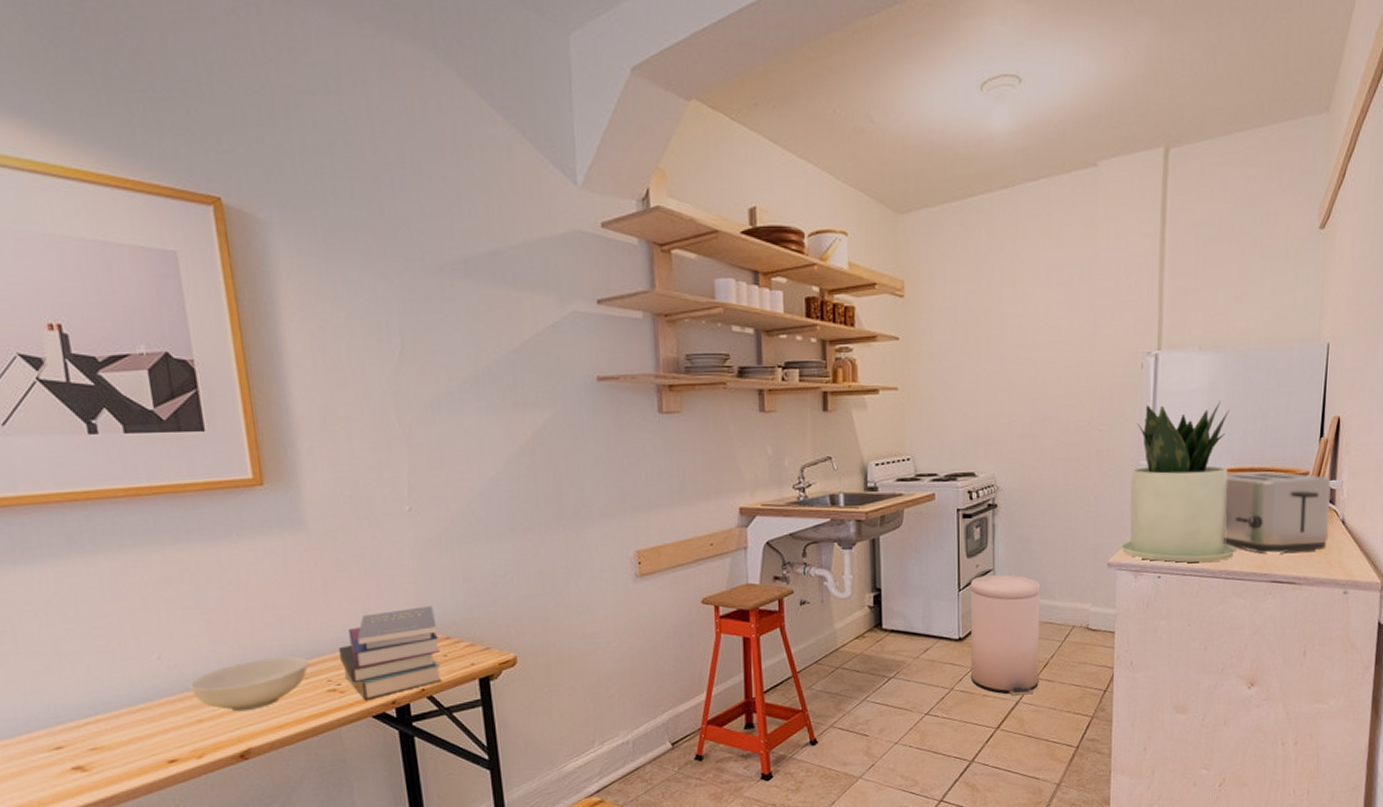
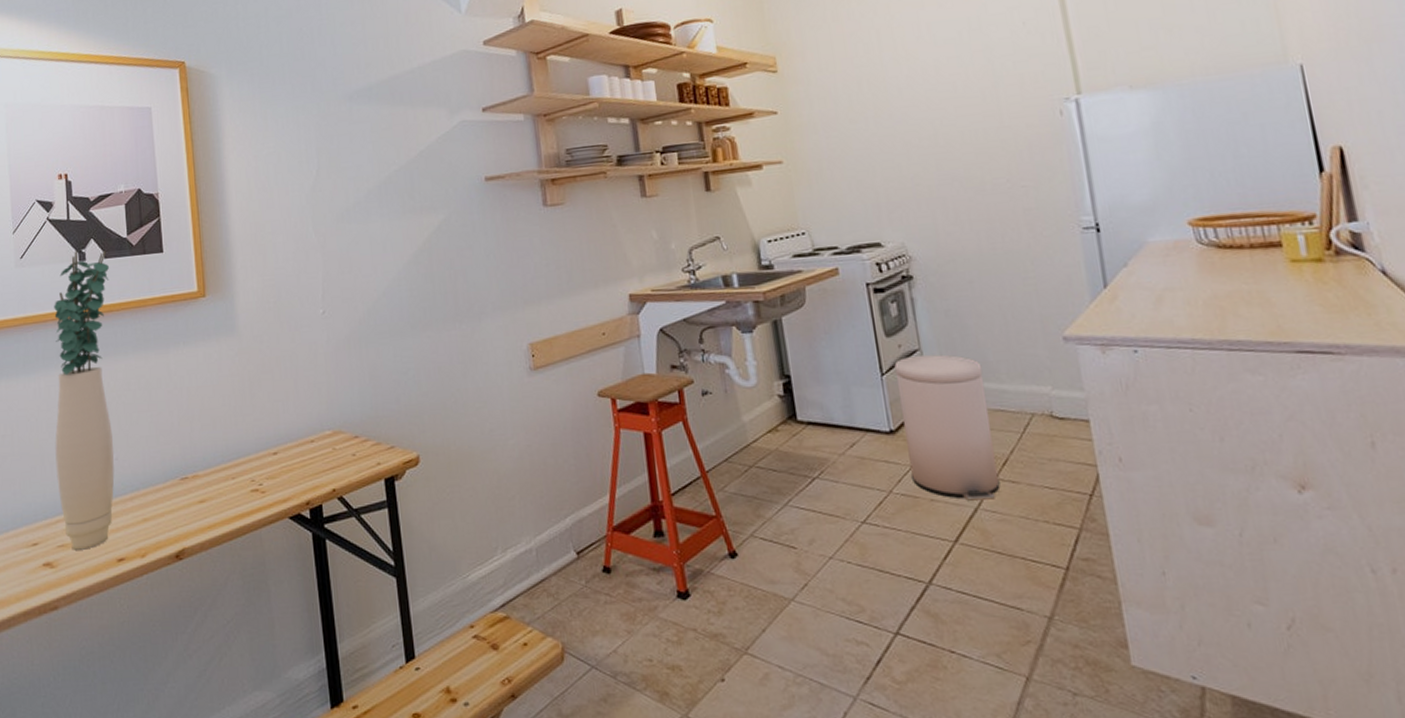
vase: none [57,420,159,753] -> present [54,250,115,550]
bowl: present [188,656,309,712] -> none [138,456,236,511]
books: present [338,606,442,700] -> none [261,405,351,501]
planter: present [1119,400,1237,564] -> none [1067,141,1236,334]
toaster: present [1224,471,1331,554] -> none [1199,217,1368,317]

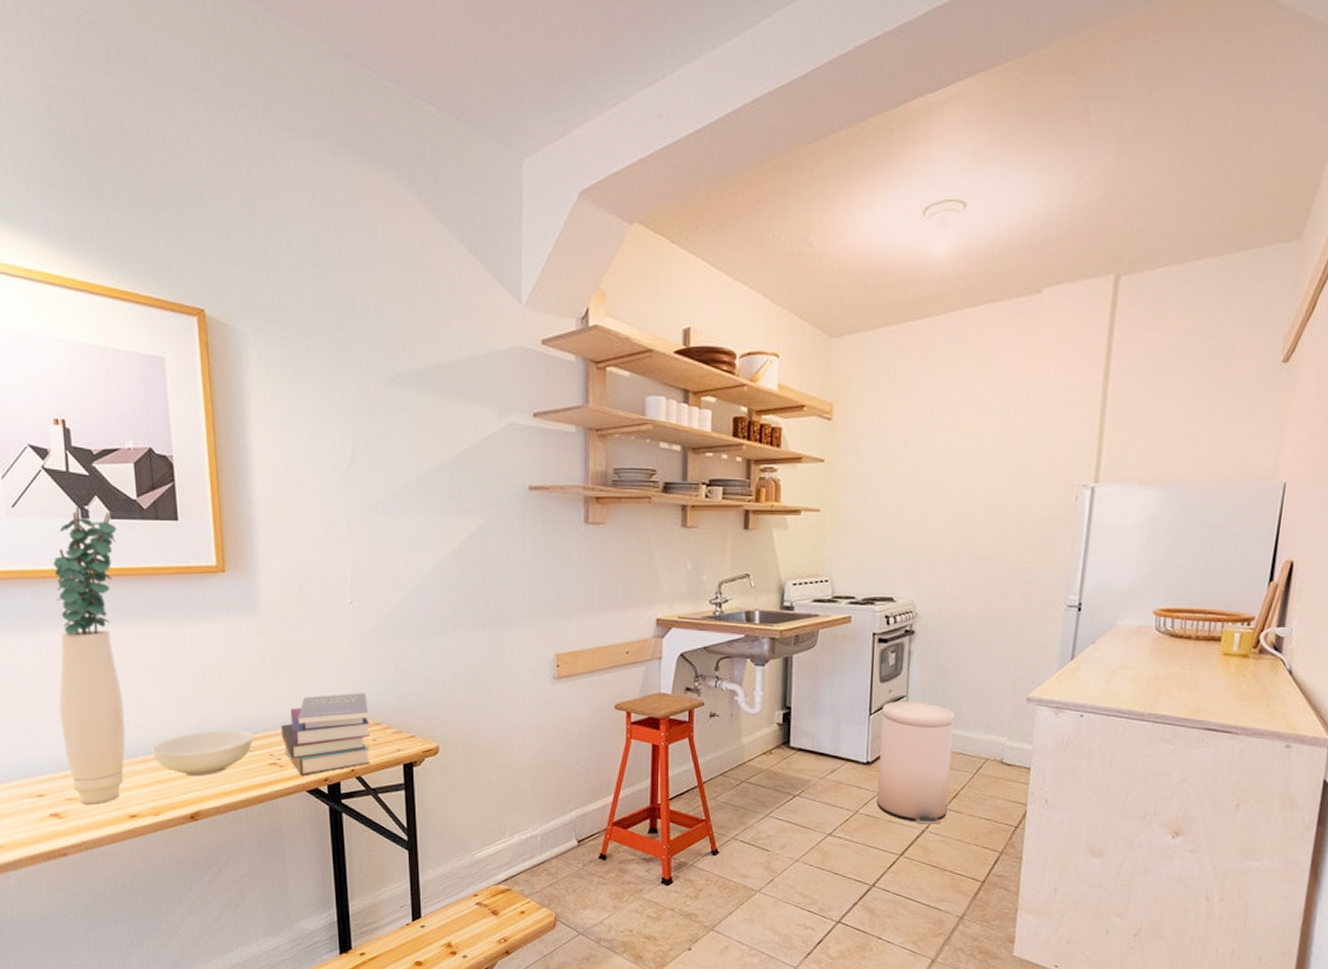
bowl: none [138,456,236,511] -> present [151,729,255,777]
books: none [261,405,351,501] -> present [280,693,370,776]

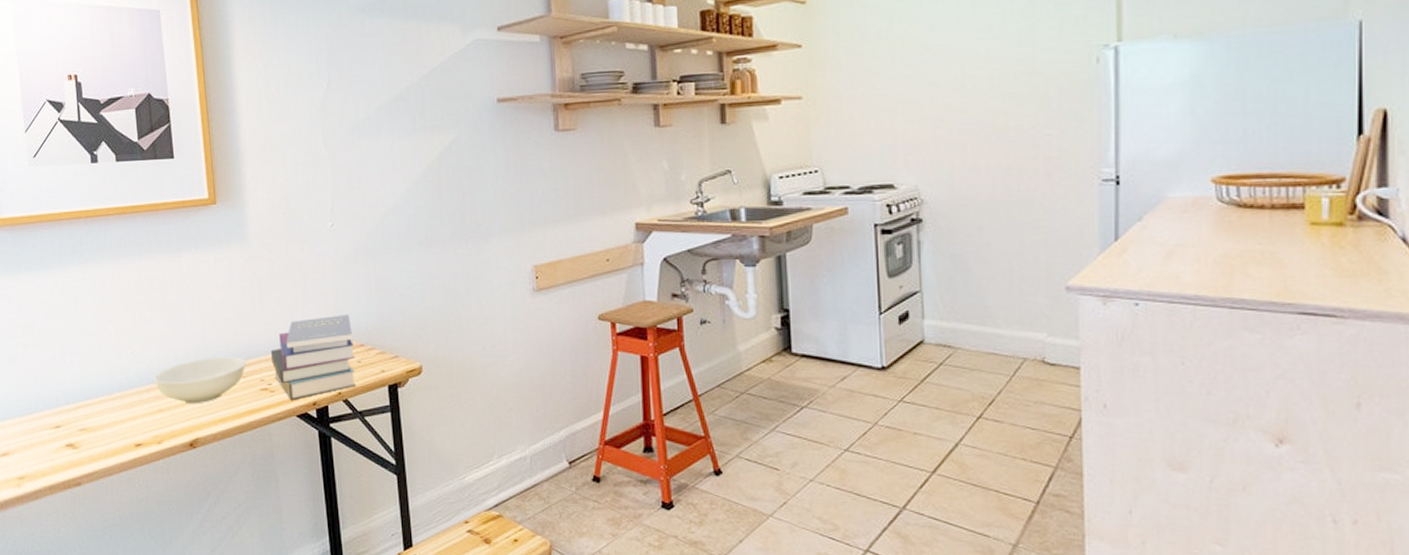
vase: present [53,505,126,804] -> none [68,151,131,434]
pedal bin: present [877,700,955,825] -> none [893,296,983,436]

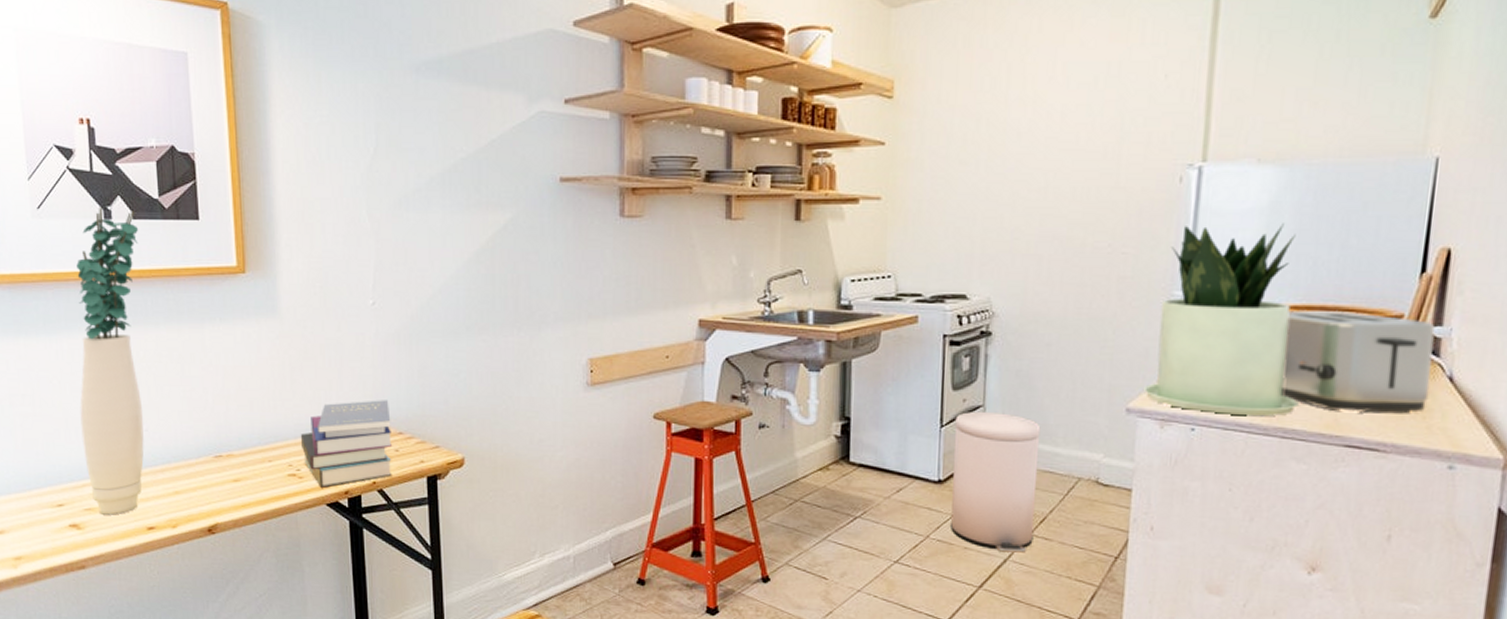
vase: none [68,151,131,434] -> present [76,206,144,515]
bowl: present [153,356,247,404] -> none [169,438,274,488]
pedal bin: none [893,296,983,436] -> present [951,411,1041,553]
planter: none [1080,95,1245,289] -> present [1142,223,1299,417]
toaster: none [1223,178,1382,278] -> present [1281,311,1435,412]

